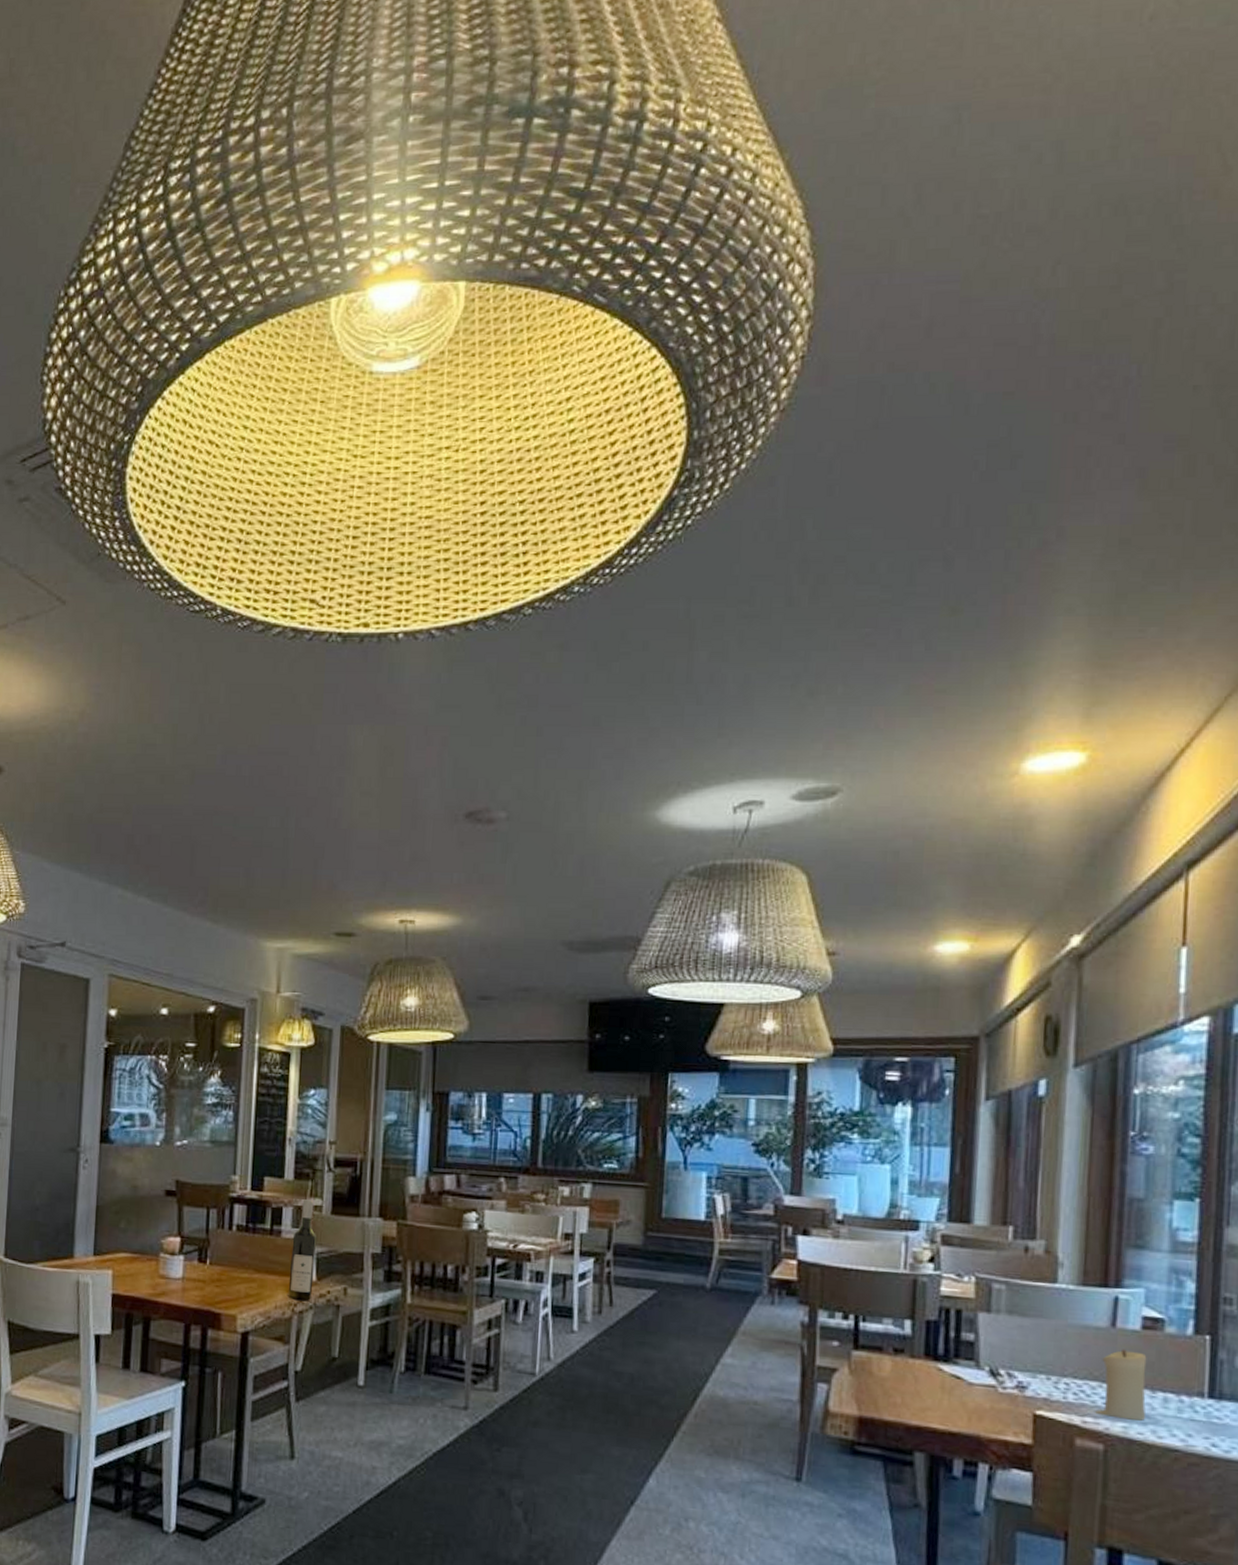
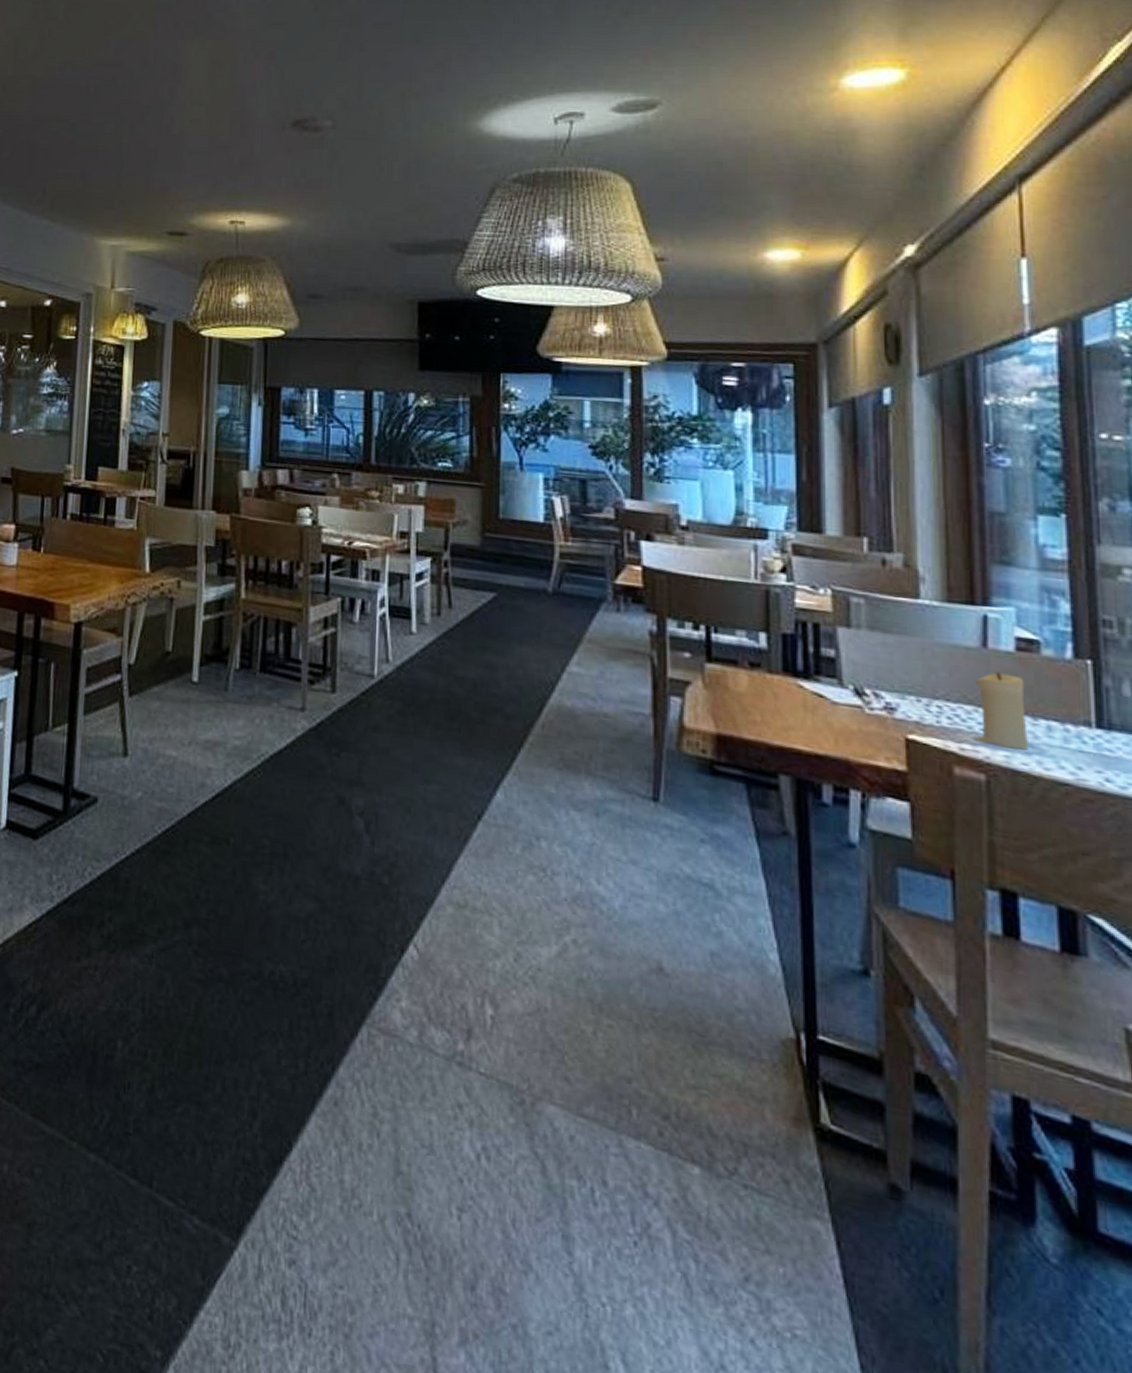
bottle: present [288,1199,317,1302] -> none [121,490,151,593]

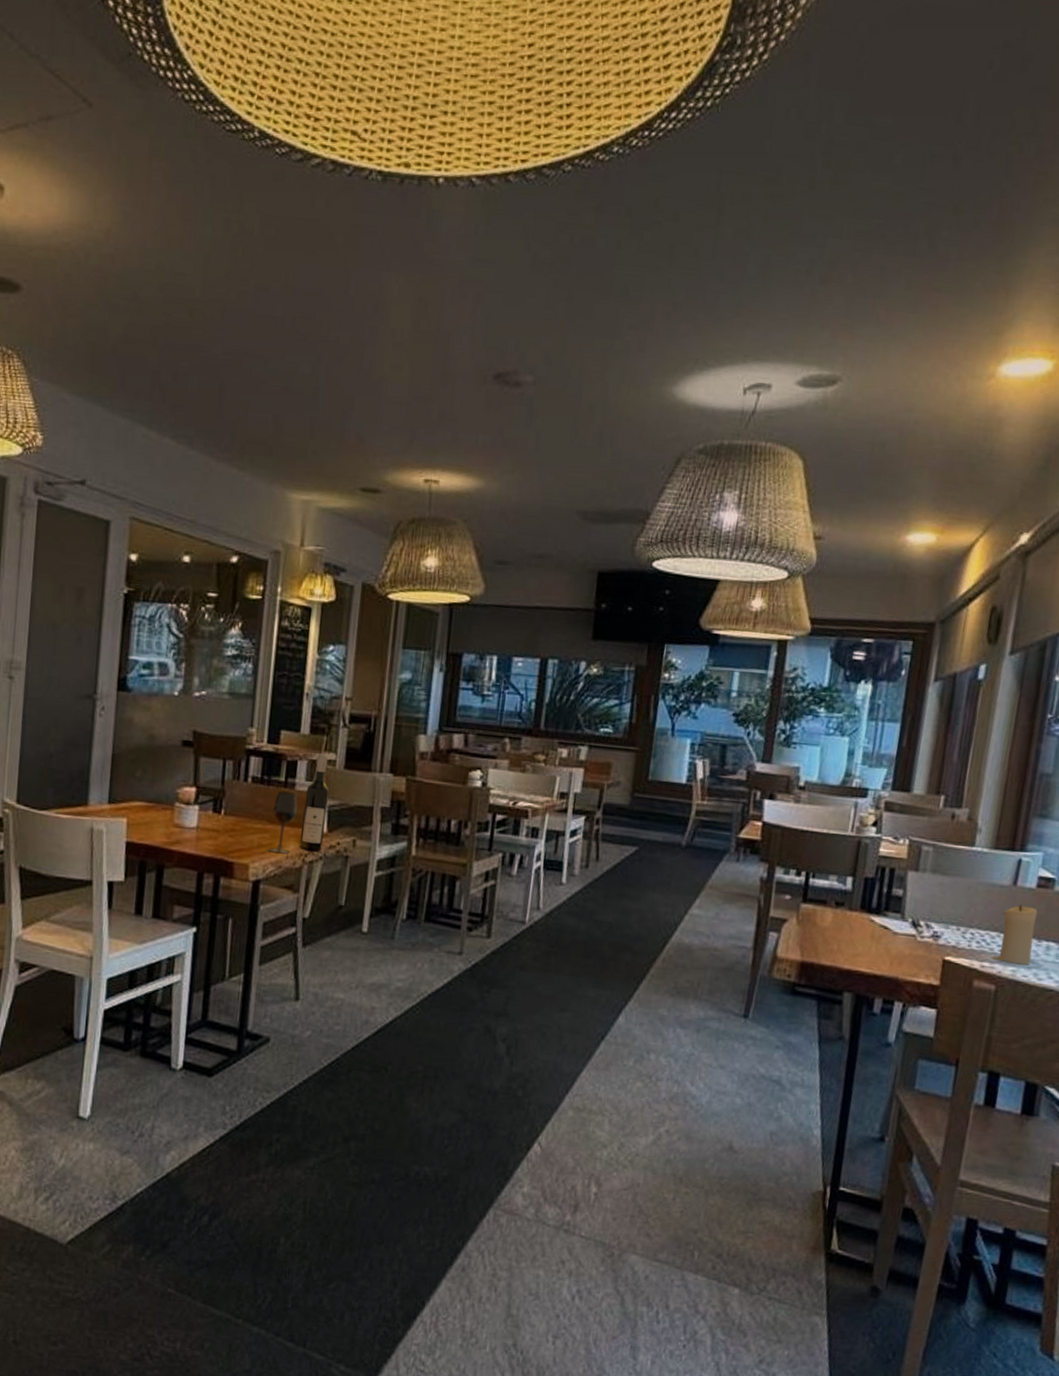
wine glass: none [90,529,118,595] -> present [268,791,298,855]
bottle: none [121,490,151,593] -> present [299,754,330,852]

